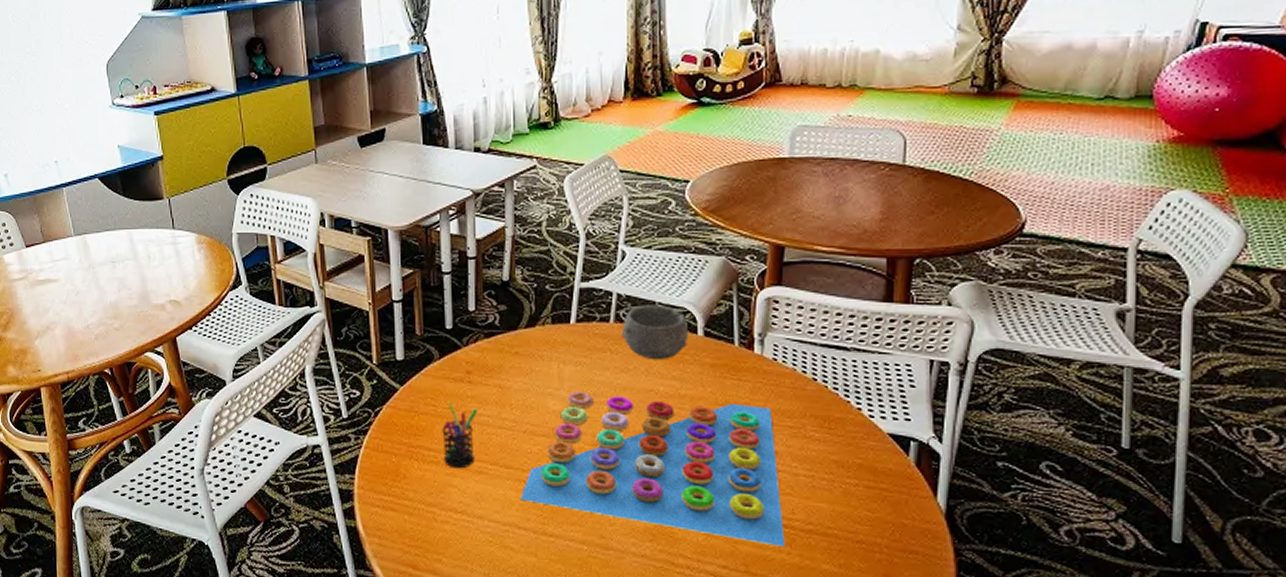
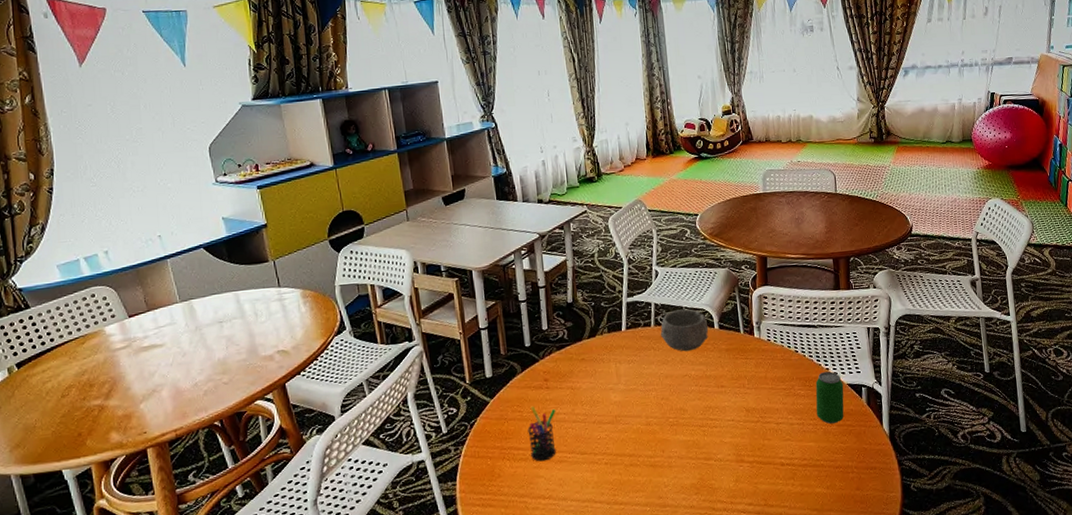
board game: present [520,392,785,547] -> none [595,376,790,481]
beverage can: none [835,412,882,484] -> present [815,371,844,424]

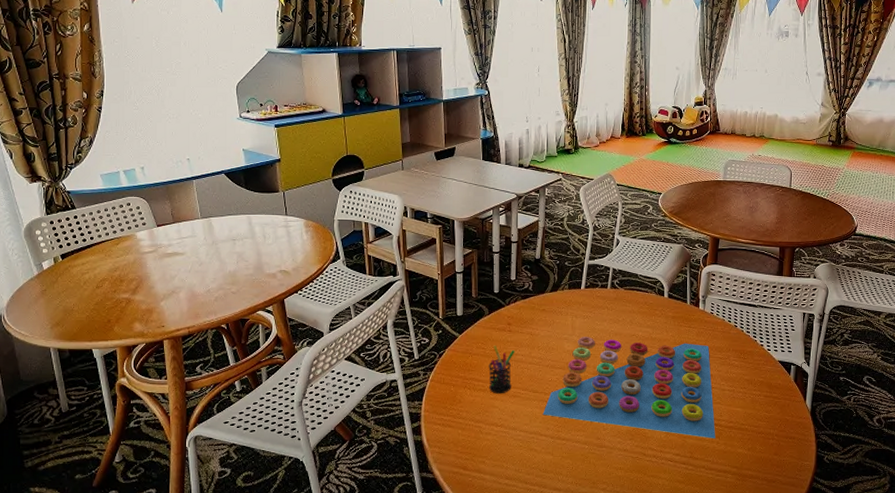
board game: none [595,376,790,481] -> present [543,337,716,439]
bowl: present [660,309,709,352] -> none [615,276,659,314]
beverage can: present [815,371,844,424] -> none [747,348,775,395]

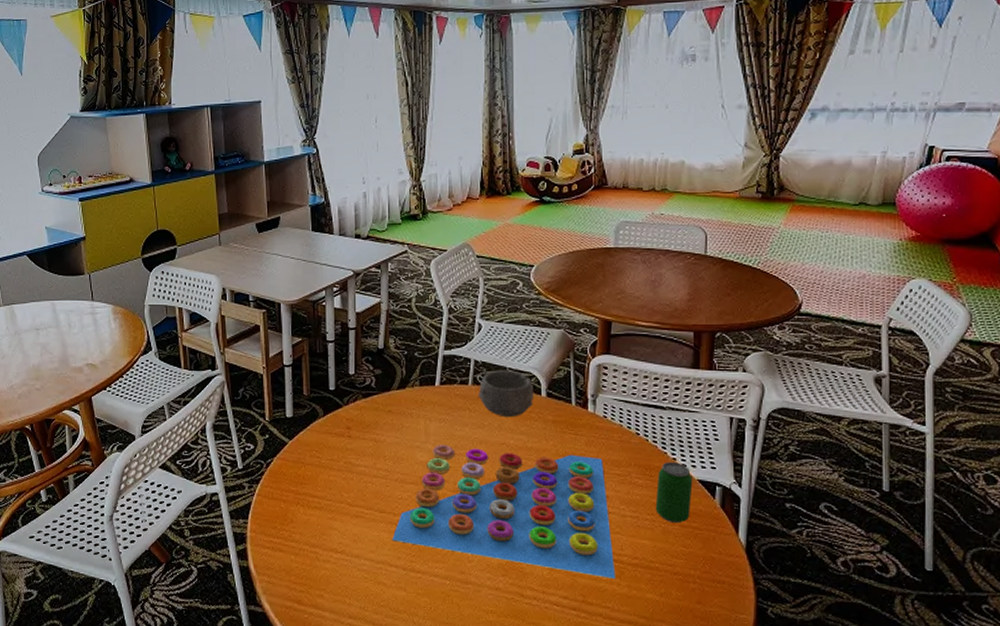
pen holder: present [489,345,515,394] -> none [325,453,357,513]
bowl: none [615,276,659,314] -> present [478,370,535,418]
beverage can: none [747,348,775,395] -> present [655,462,693,524]

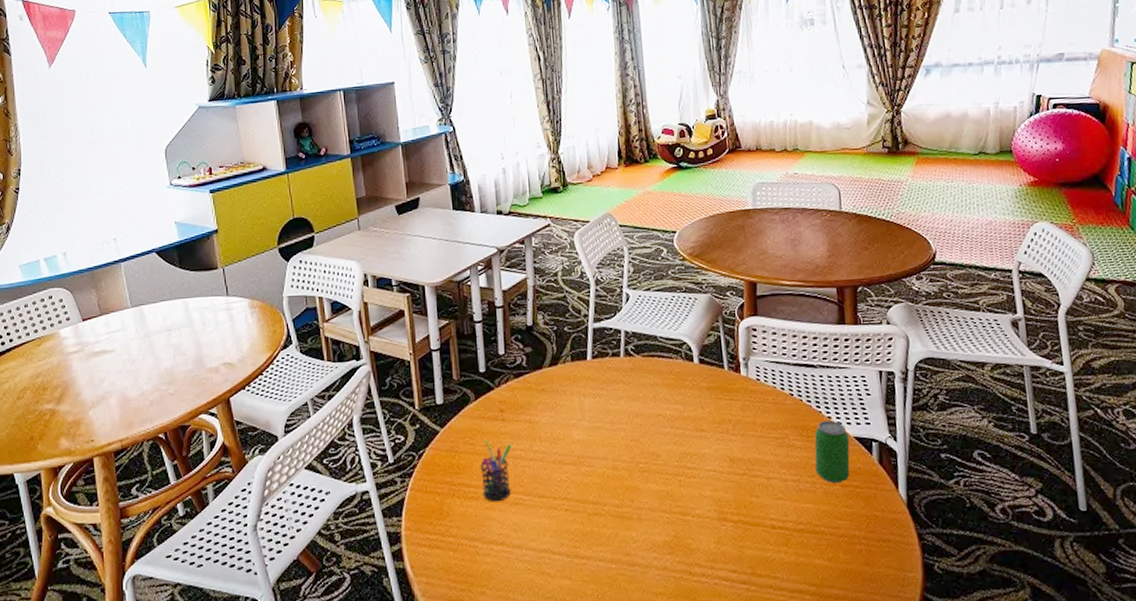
pen holder: none [325,453,357,513] -> present [480,439,512,502]
board game: present [392,445,616,579] -> none [553,421,783,547]
bowl: present [478,370,535,418] -> none [630,338,687,388]

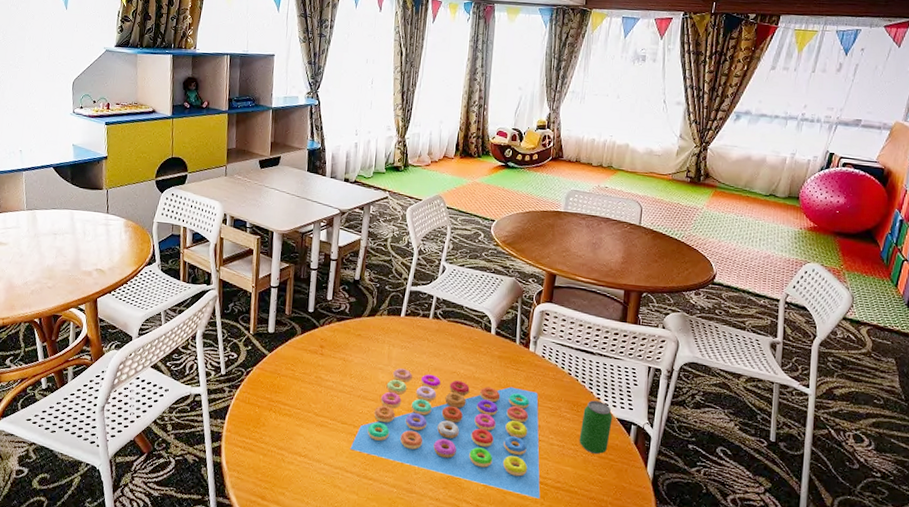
pen holder: present [480,439,512,502] -> none [295,368,326,422]
board game: none [553,421,783,547] -> present [350,368,540,499]

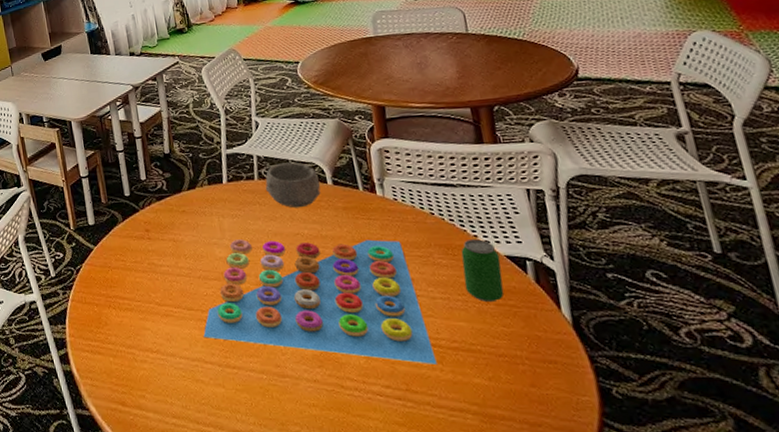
bowl: none [436,307,485,350] -> present [265,162,321,208]

